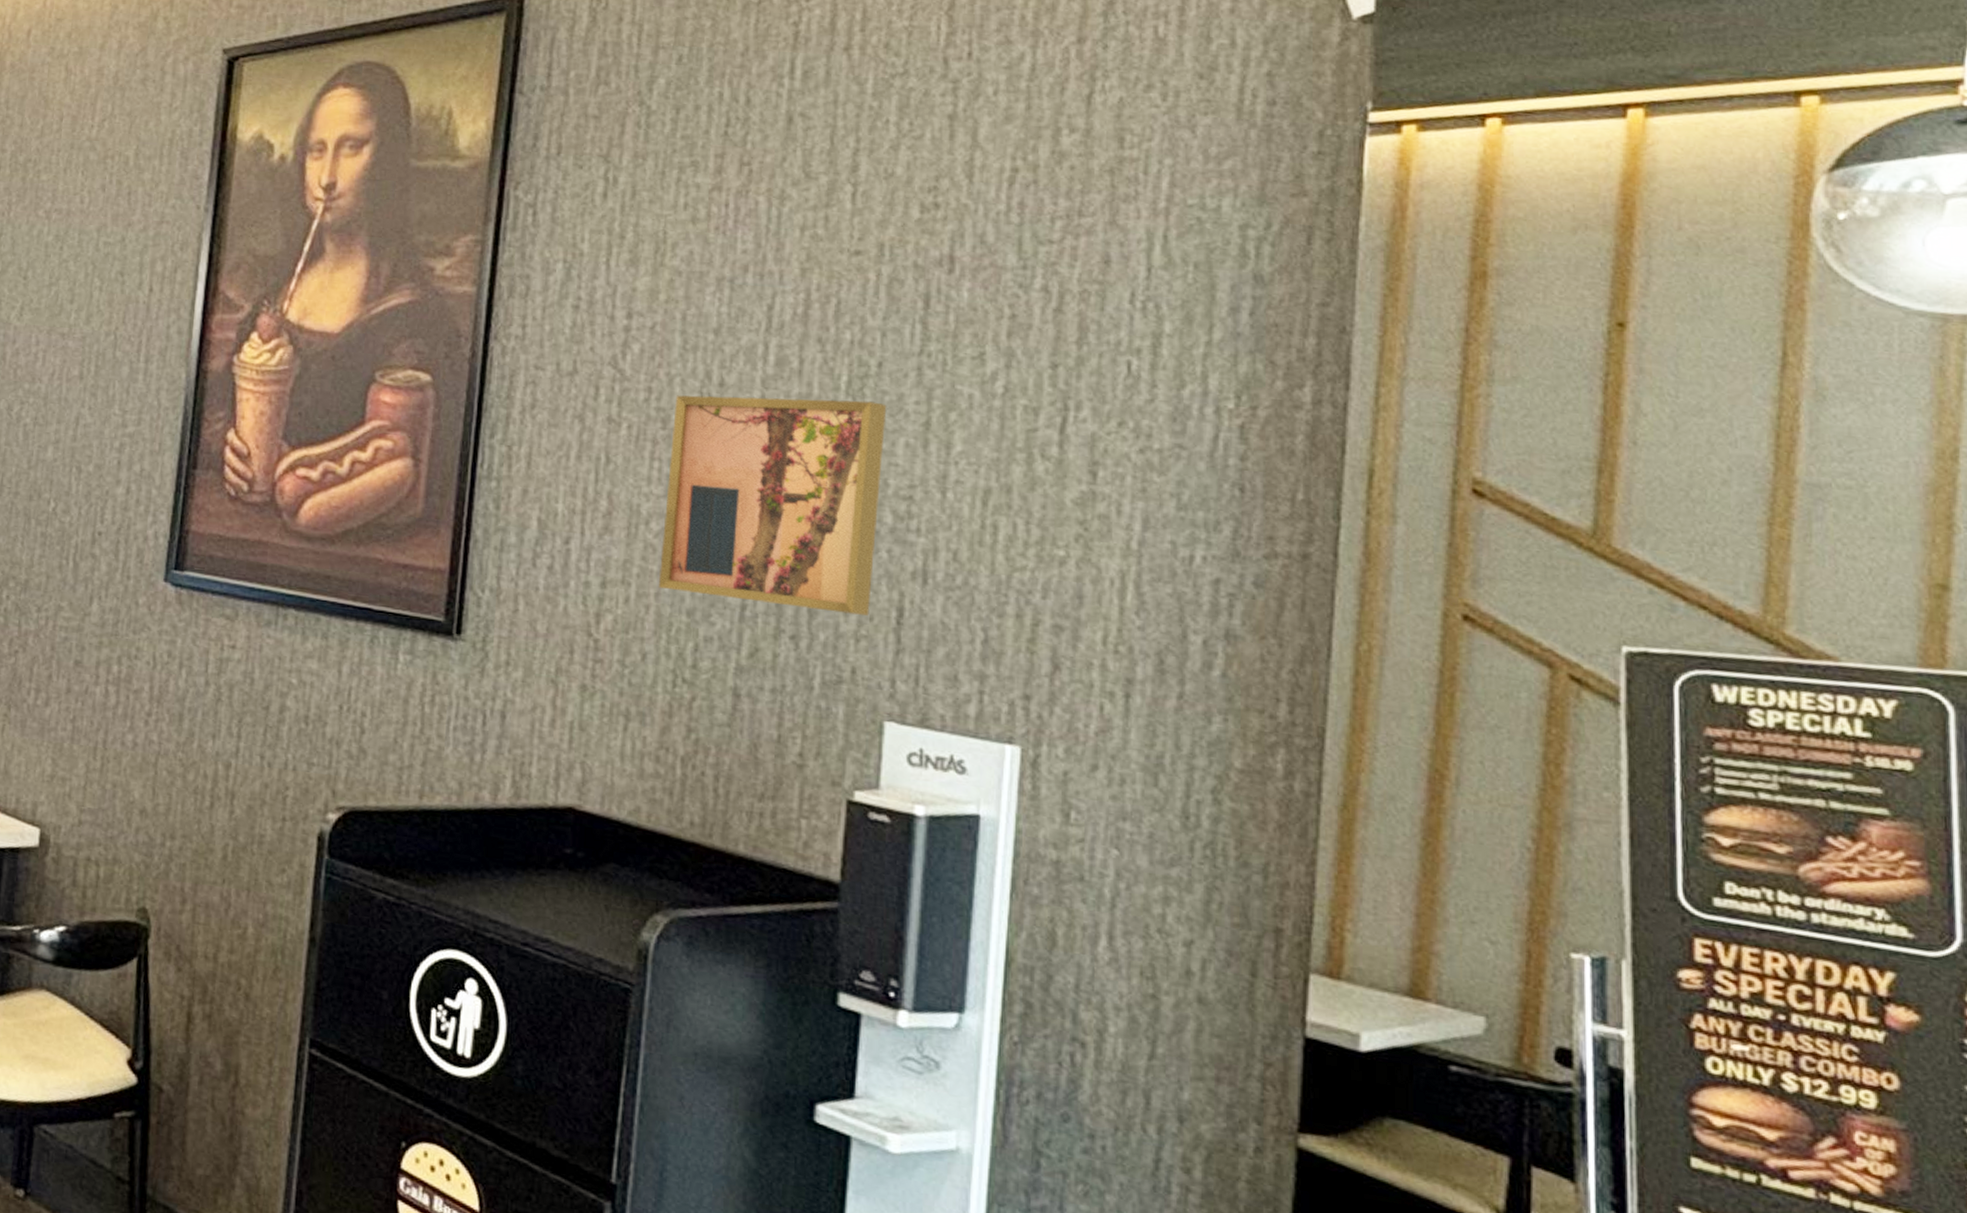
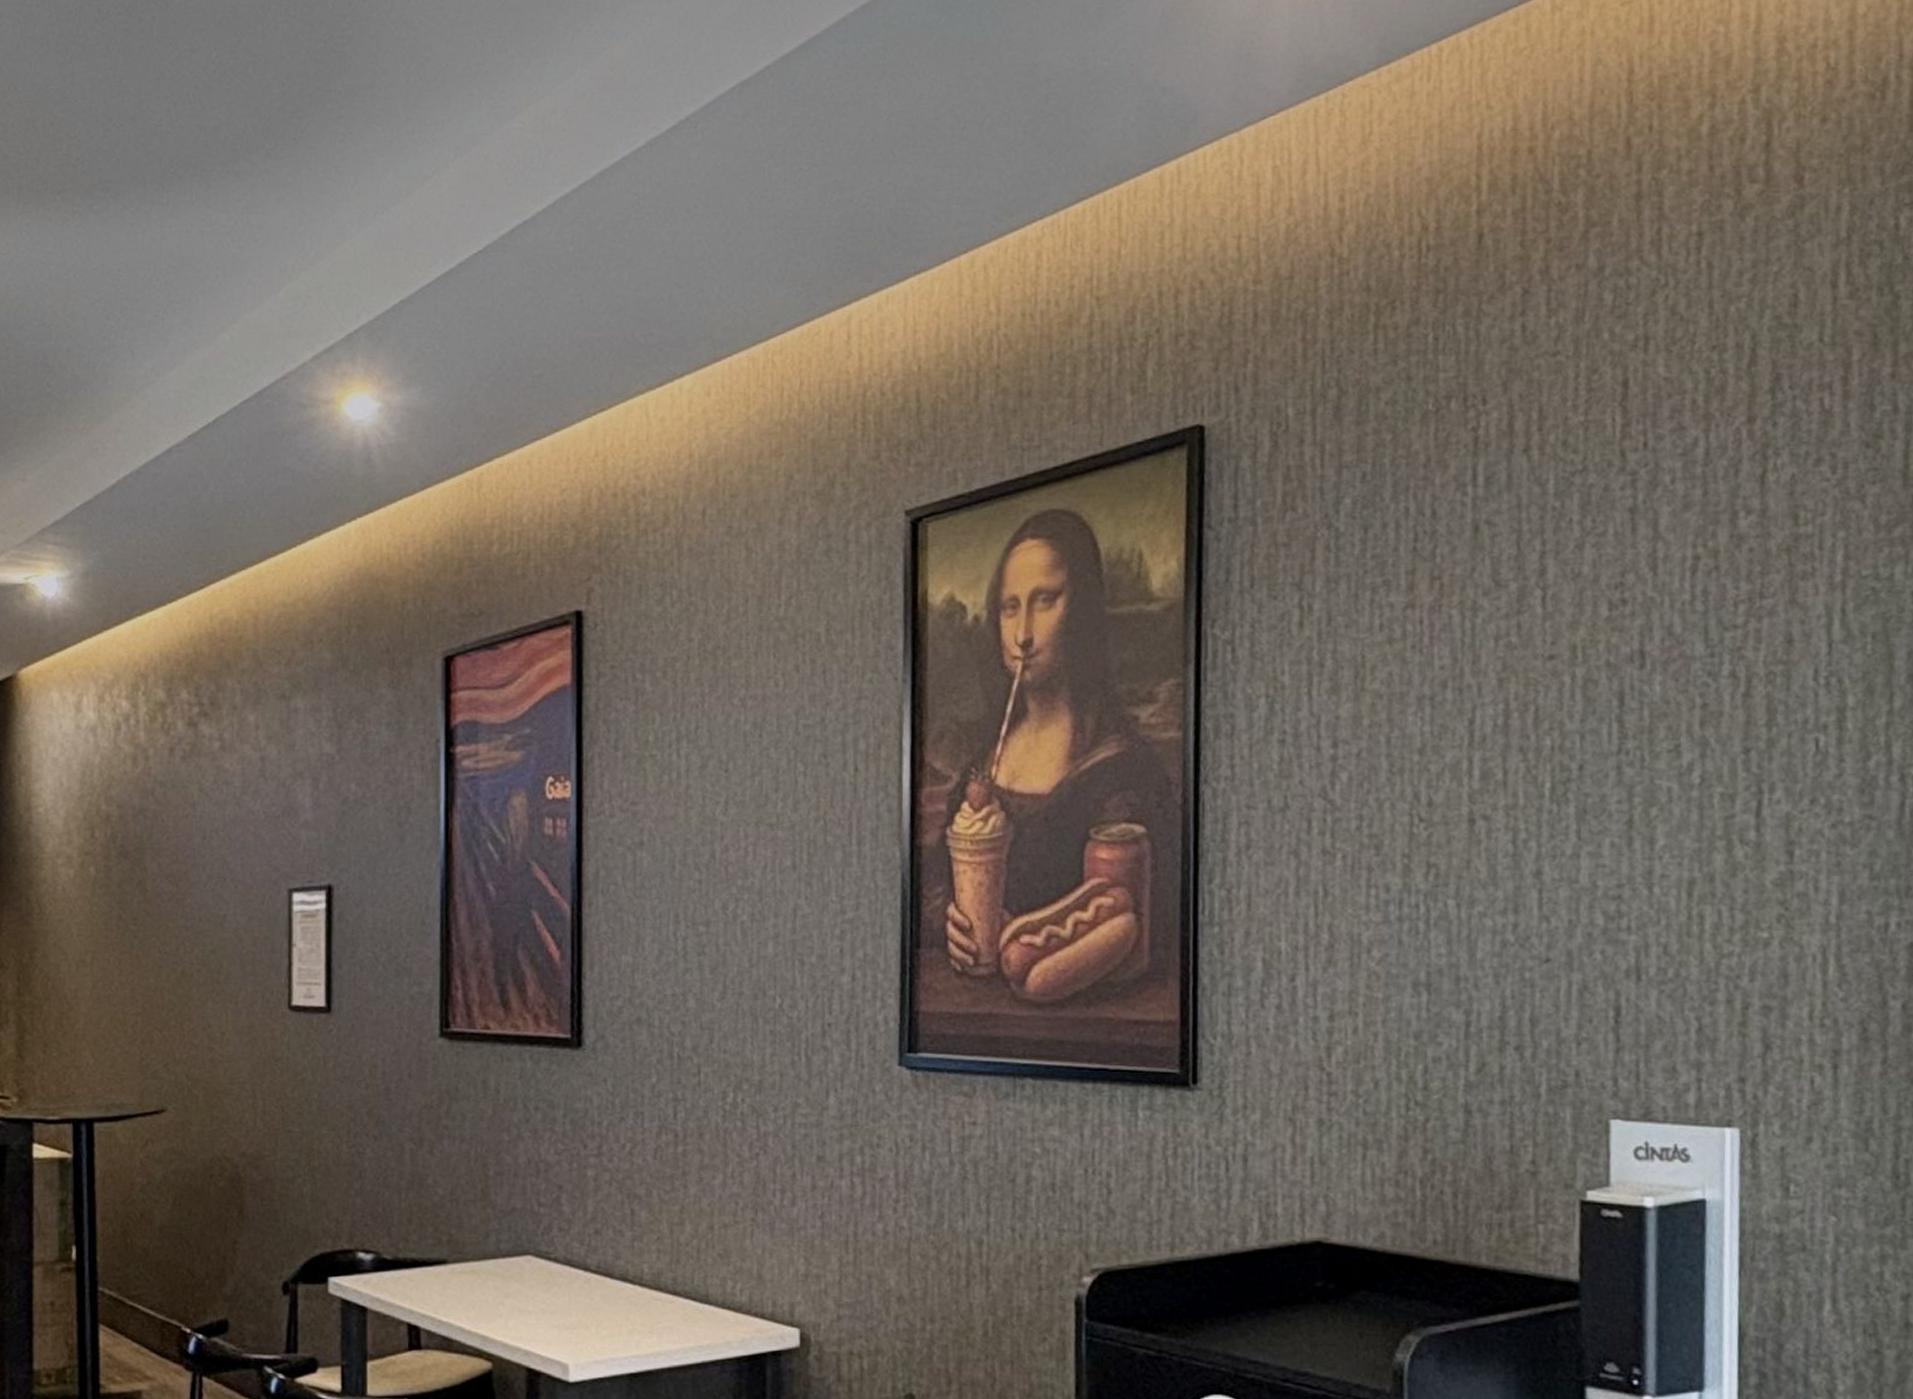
wall art: present [659,395,887,616] -> none [1384,805,1591,1019]

